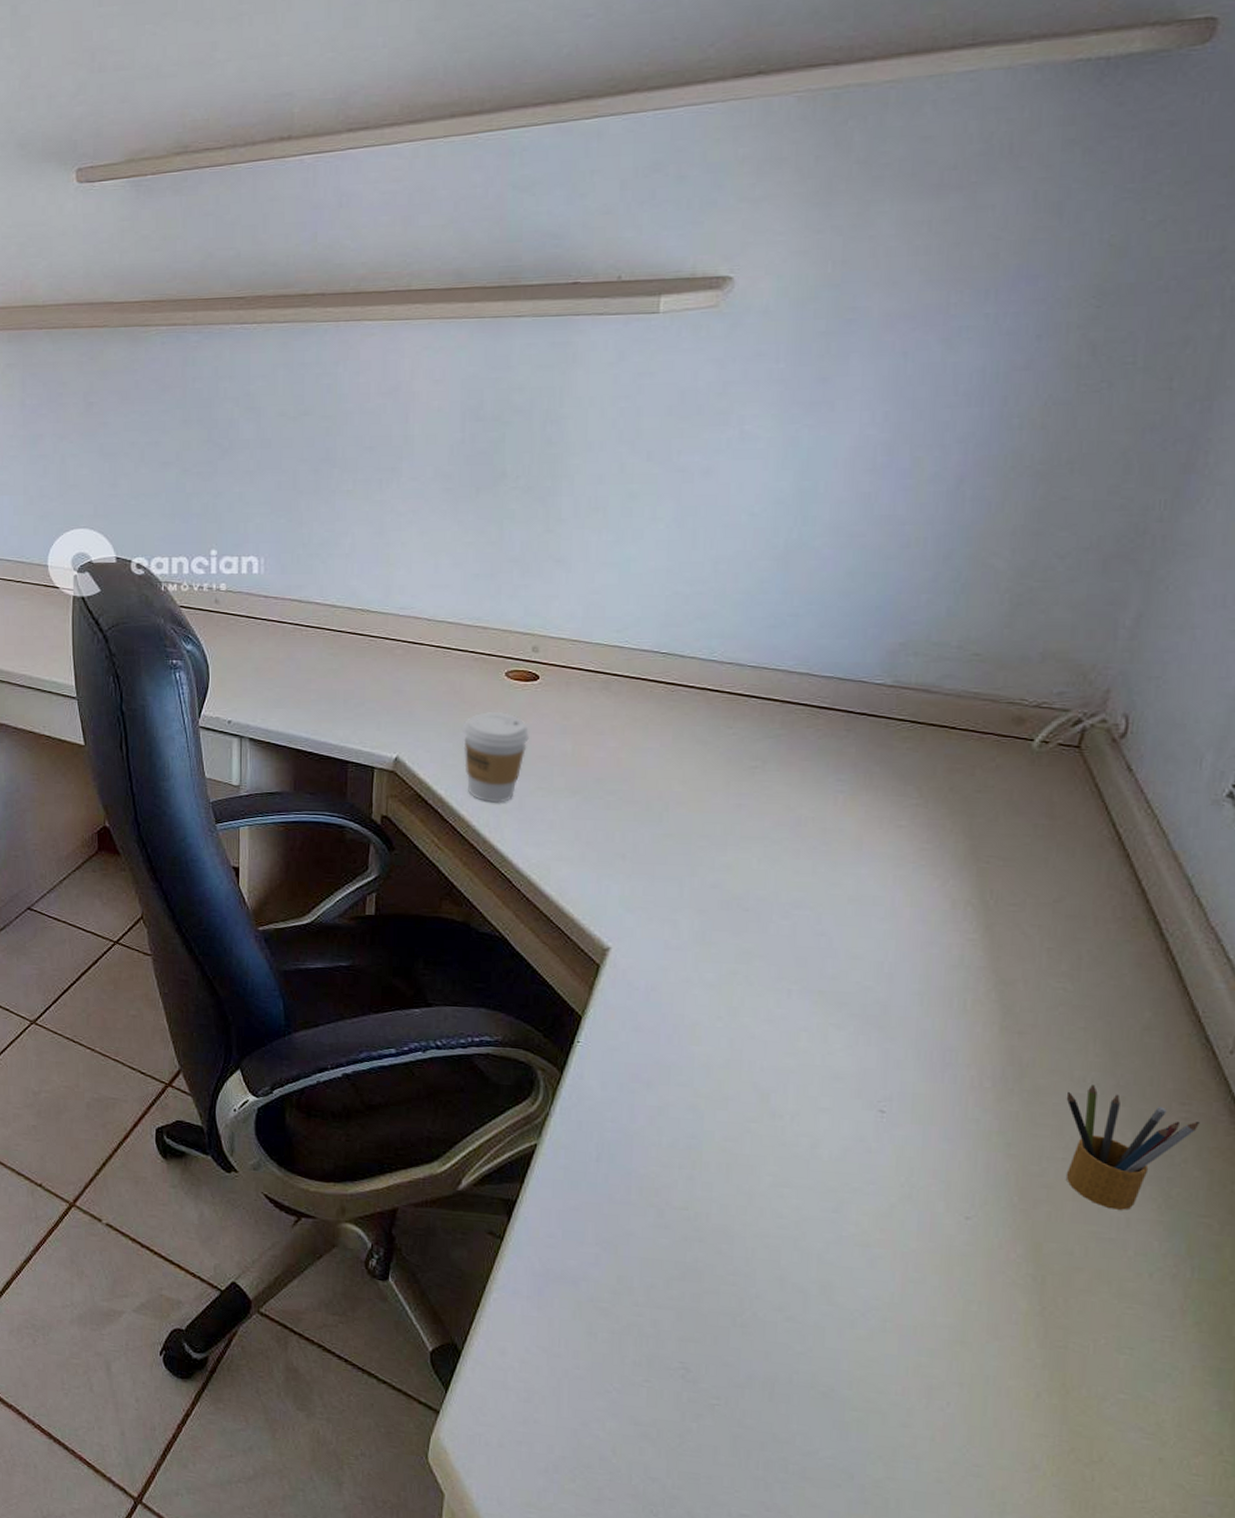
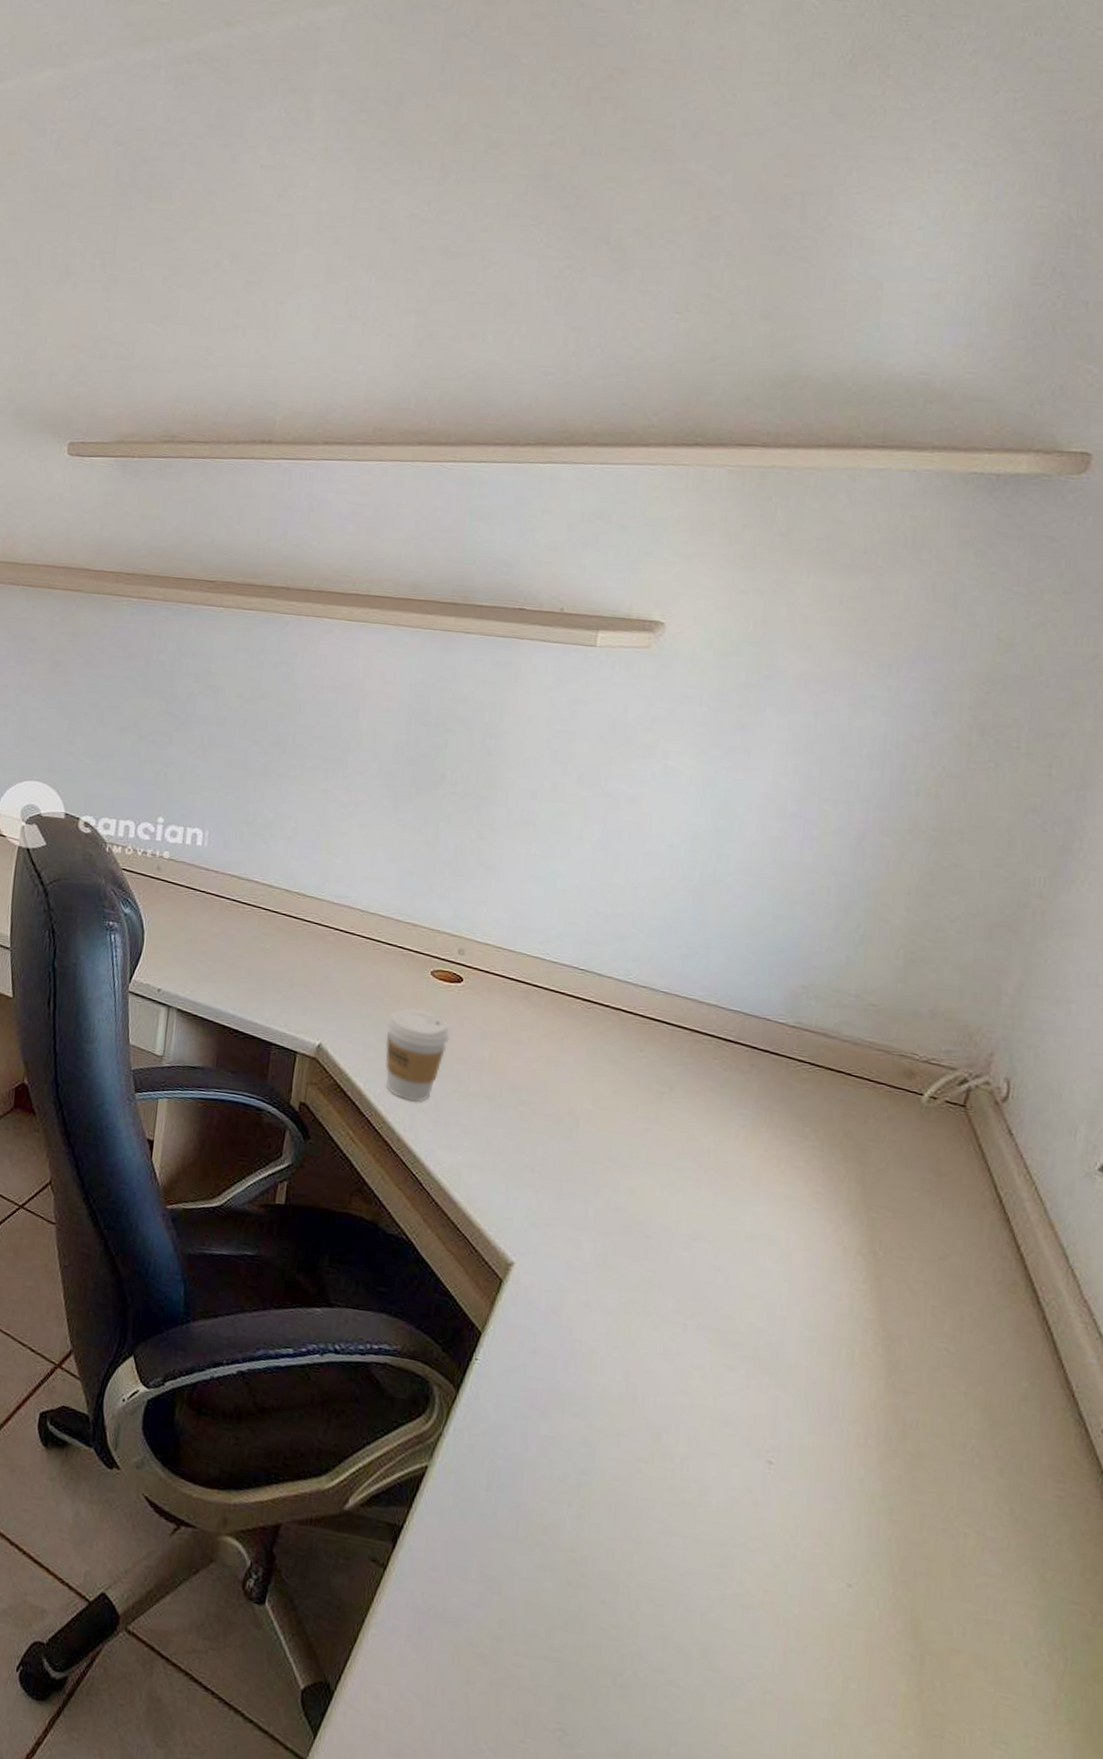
pencil box: present [1066,1084,1200,1210] -> none [945,1452,1073,1591]

